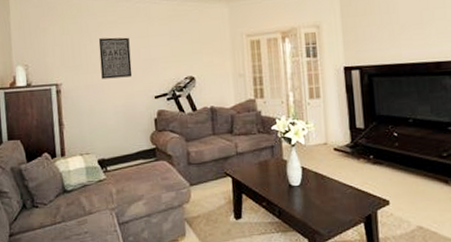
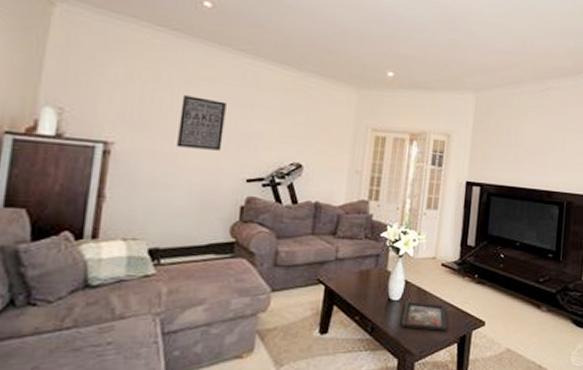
decorative tray: none [305,185,352,212] -> present [402,300,448,331]

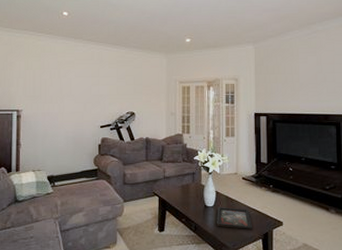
wall art: present [177,95,226,151] -> none [57,75,83,109]

